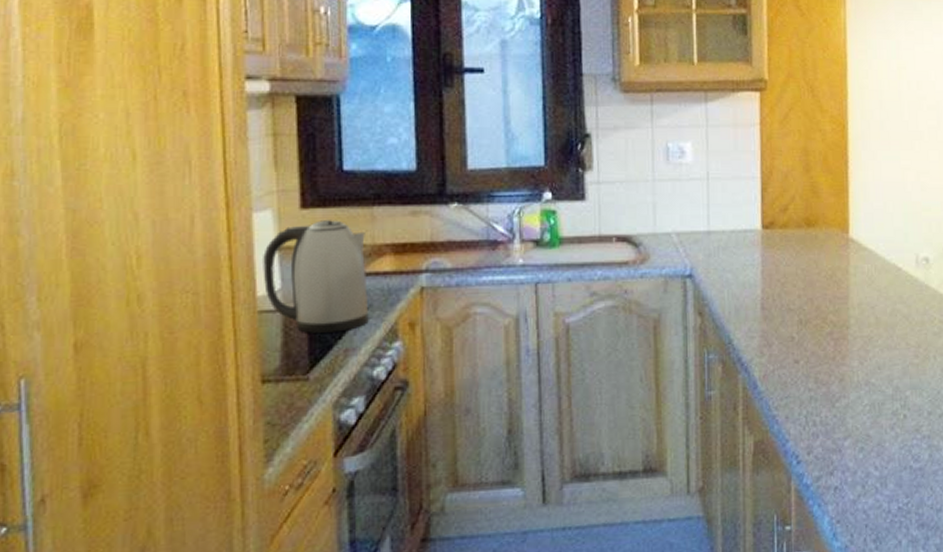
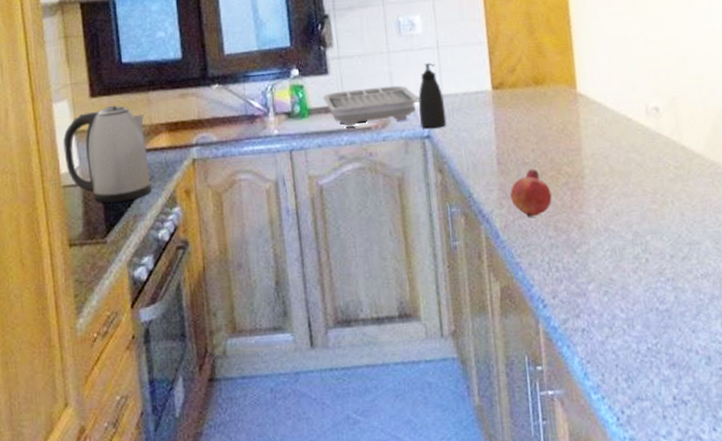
dish rack: none [576,217,684,260] -> present [322,85,420,127]
soap dispenser: none [683,194,711,266] -> present [418,62,447,128]
fruit: none [772,316,815,368] -> present [510,169,552,218]

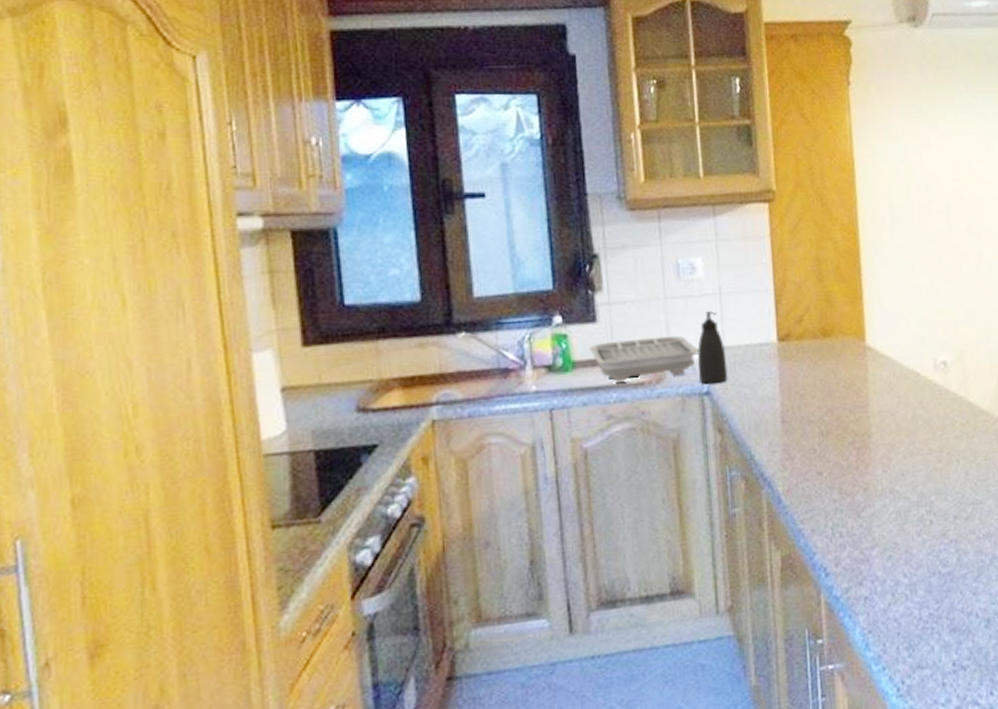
kettle: present [63,105,152,203] -> none [266,356,380,475]
fruit: present [510,169,552,218] -> none [794,427,838,480]

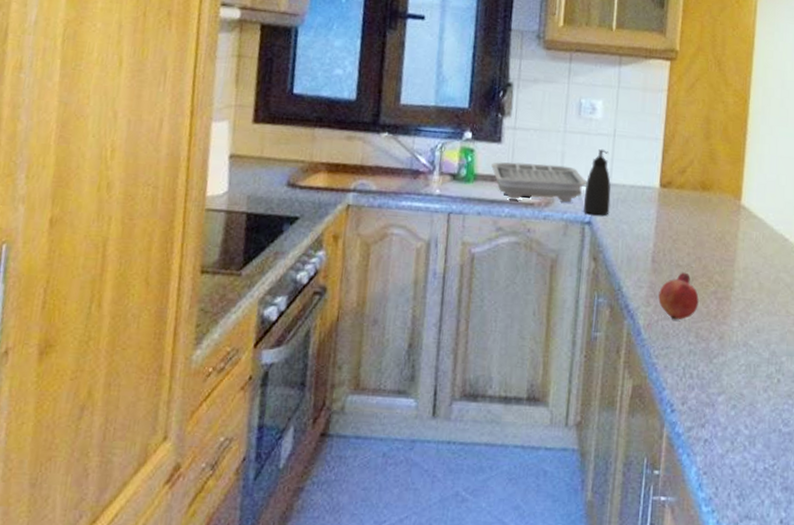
fruit: none [794,427,838,480] -> present [658,272,699,320]

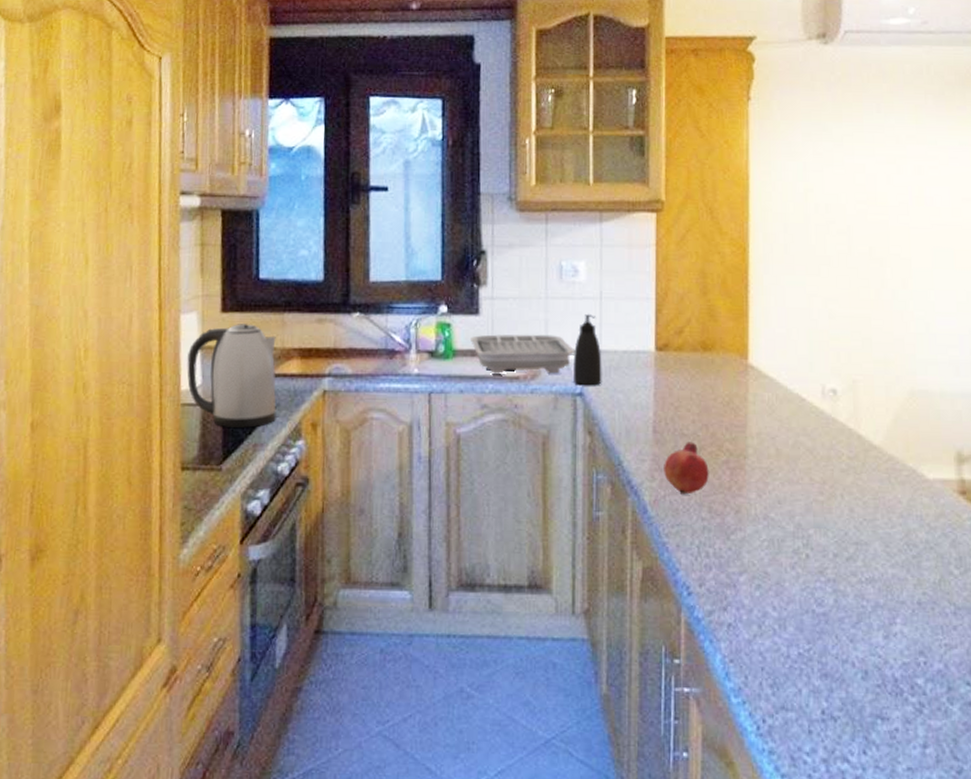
kettle: none [213,135,305,236] -> present [187,324,277,428]

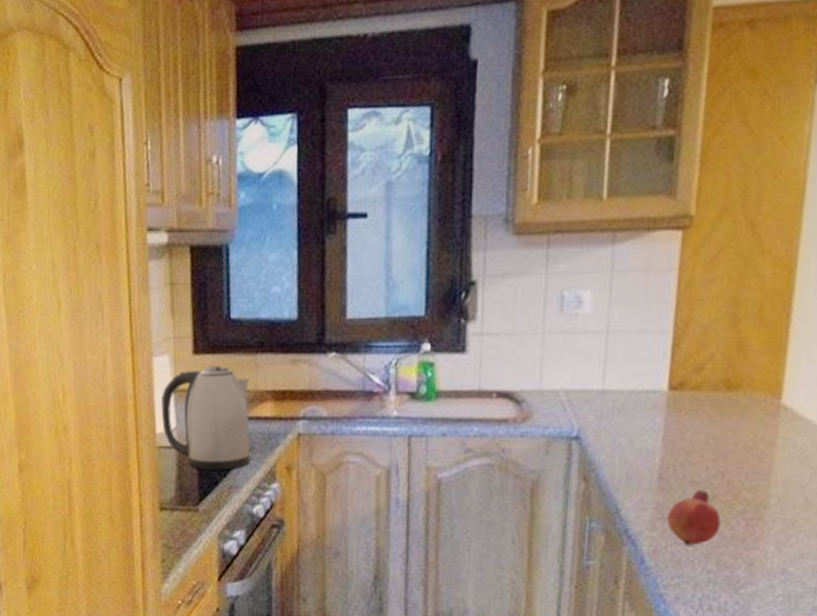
dish rack: present [469,334,575,374] -> none [454,373,574,416]
soap dispenser: present [574,313,602,385] -> none [570,349,604,428]

